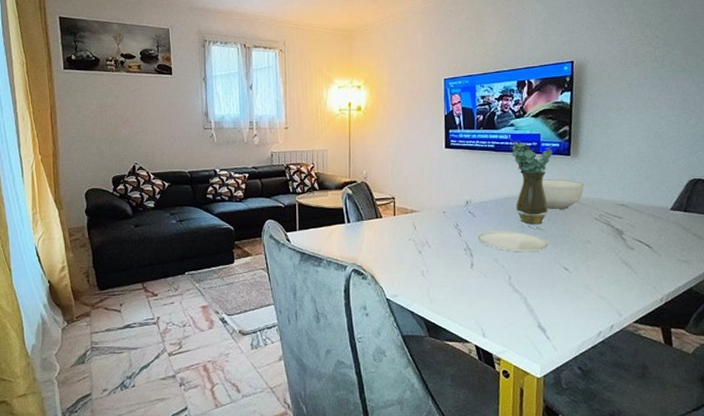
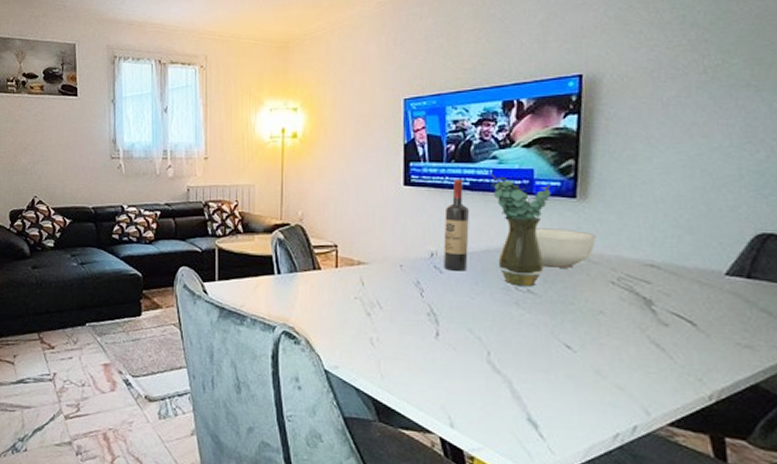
wine bottle: none [475,142,495,215] -> present [443,179,470,271]
plate: present [477,231,549,253] -> none [445,292,544,323]

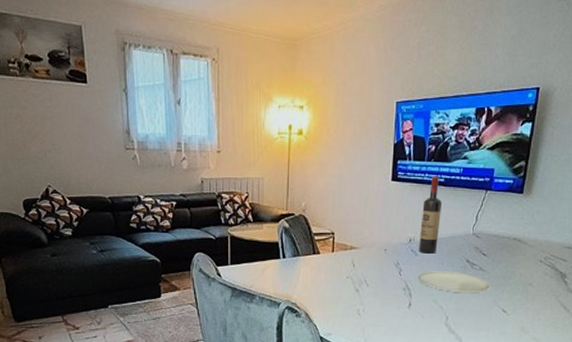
plate: none [445,292,544,323] -> present [417,271,490,294]
vase: present [490,173,551,286] -> none [460,171,506,264]
bowl: present [536,228,597,268] -> none [490,218,534,250]

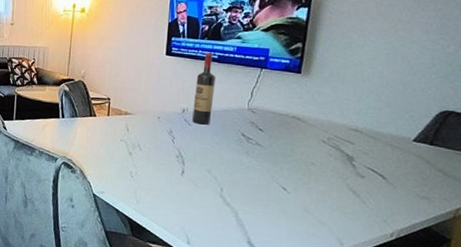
plate: present [417,271,490,294] -> none [191,141,268,168]

